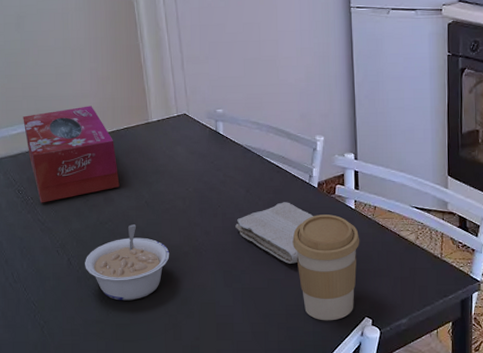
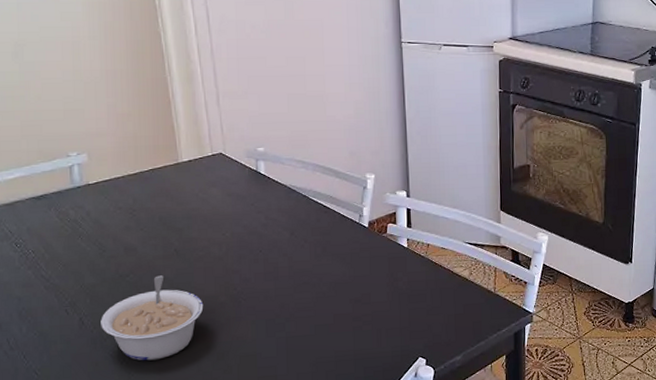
tissue box: present [23,106,120,203] -> none [22,145,144,257]
washcloth: present [235,202,314,264] -> none [278,243,365,308]
coffee cup: present [292,214,360,321] -> none [342,254,413,365]

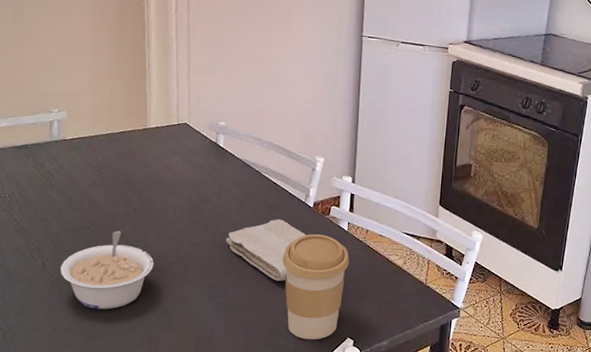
washcloth: none [278,243,365,308] -> present [226,219,306,281]
coffee cup: none [342,254,413,365] -> present [282,234,350,340]

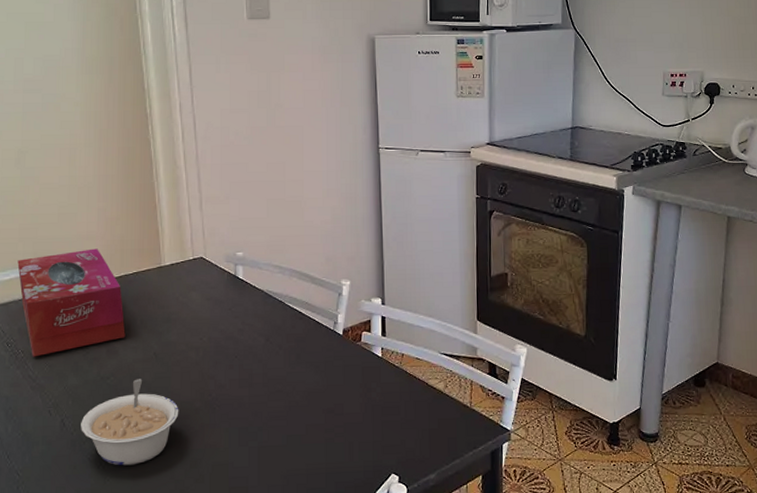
tissue box: none [9,105,109,202] -> present [17,248,126,357]
washcloth: present [226,219,306,281] -> none [253,351,338,418]
coffee cup: present [282,234,350,340] -> none [315,363,387,480]

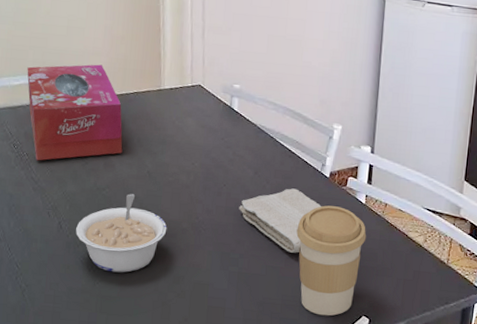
washcloth: none [253,351,338,418] -> present [239,188,322,253]
coffee cup: none [315,363,387,480] -> present [296,205,367,316]

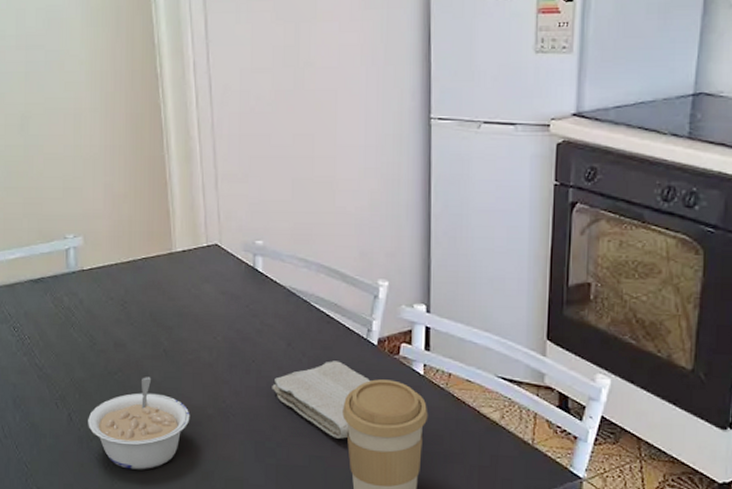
tissue box: present [27,64,123,161] -> none [22,229,134,344]

